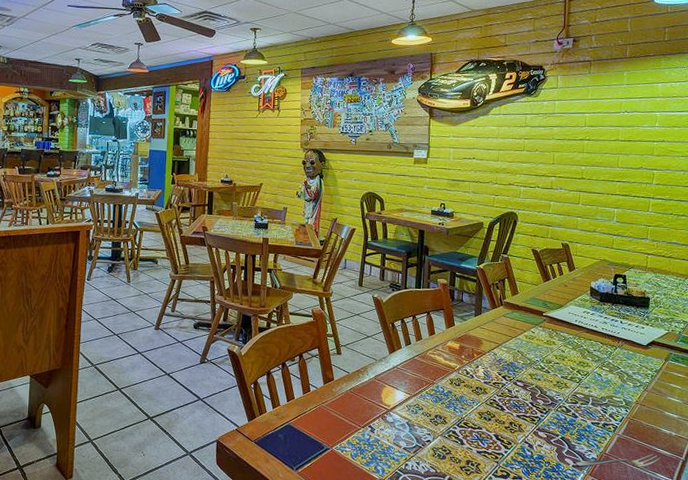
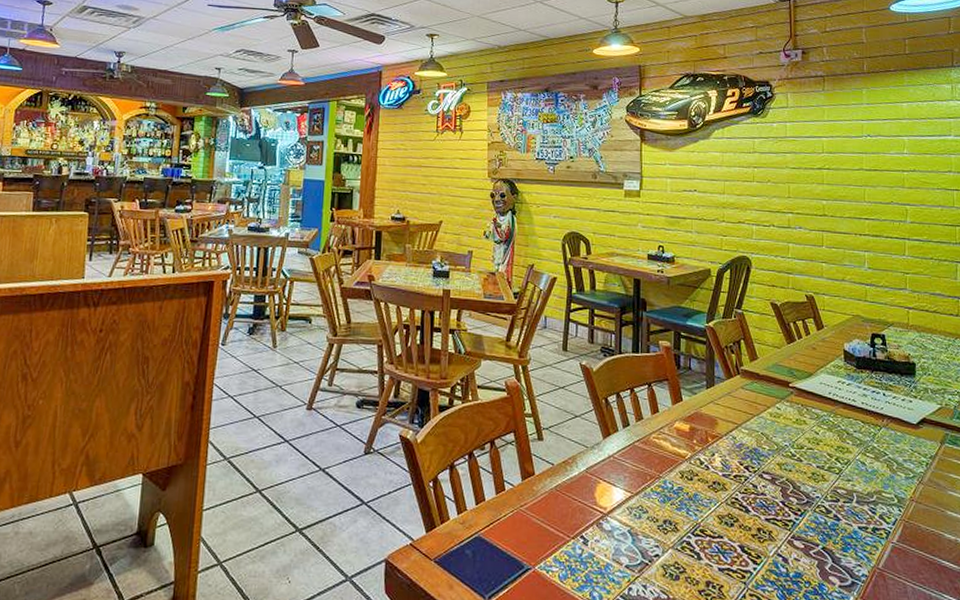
fork: present [575,454,660,467] -> none [841,568,946,587]

